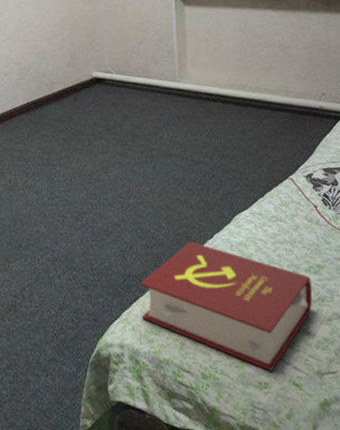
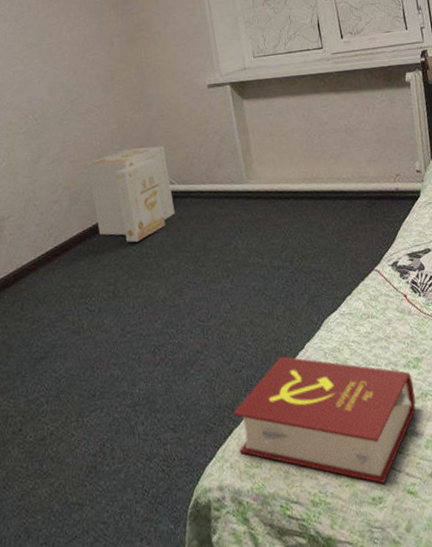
product box: none [37,36,110,120] -> present [87,146,175,243]

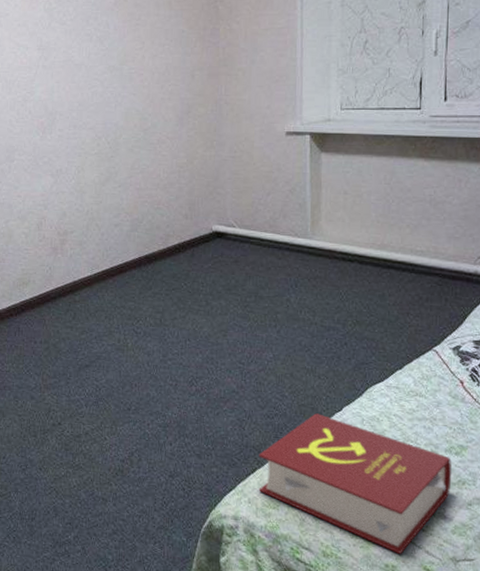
product box: present [87,146,175,243] -> none [151,184,232,277]

